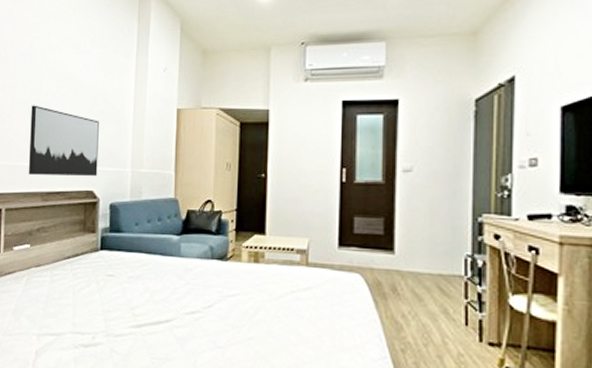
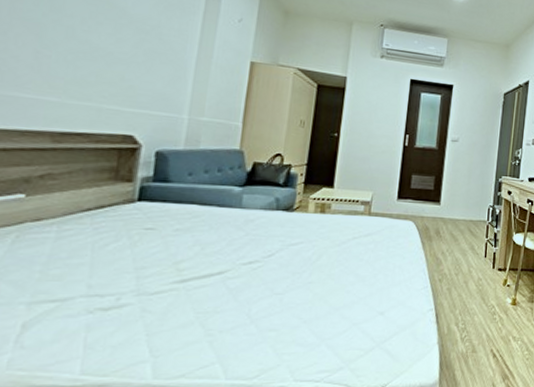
wall art: present [28,105,99,176] -> none [30,26,149,119]

